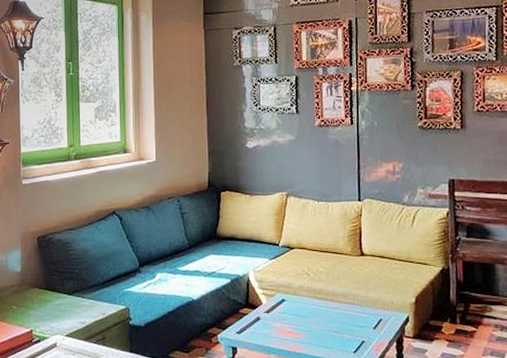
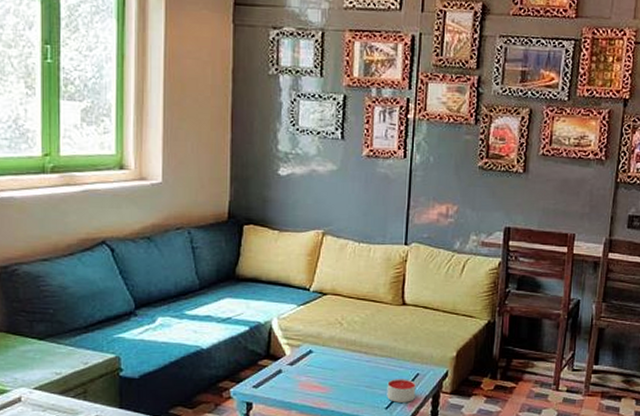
candle: none [353,324,380,347] -> present [387,379,416,402]

